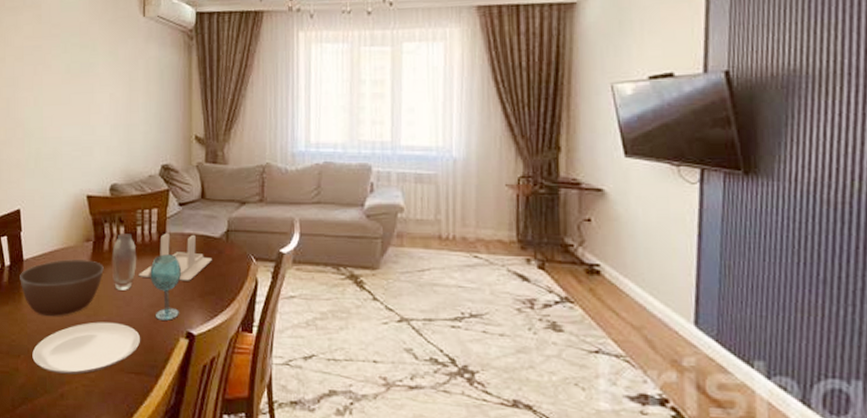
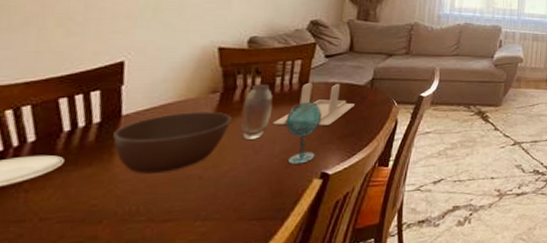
plate: present [32,322,140,375] -> none [120,171,268,234]

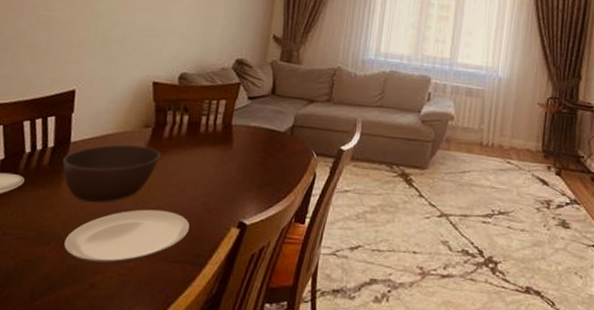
plate: none [120,171,268,234] -> present [64,209,189,264]
vase: present [240,84,274,139] -> none [168,122,199,178]
napkin holder: present [273,82,355,126] -> none [197,124,274,172]
wine glass: present [286,102,322,165] -> none [208,145,243,210]

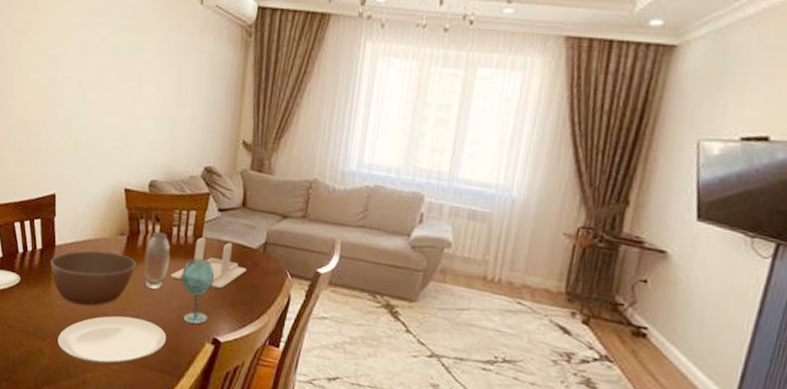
vase: none [168,122,199,178] -> present [143,232,171,289]
napkin holder: none [197,124,274,172] -> present [170,237,246,289]
wine glass: none [208,145,243,210] -> present [181,258,215,325]

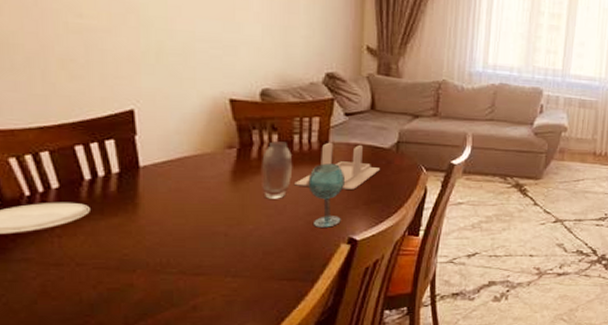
bowl: present [50,250,136,305] -> none [134,167,251,227]
plate: present [58,316,166,365] -> none [153,231,294,287]

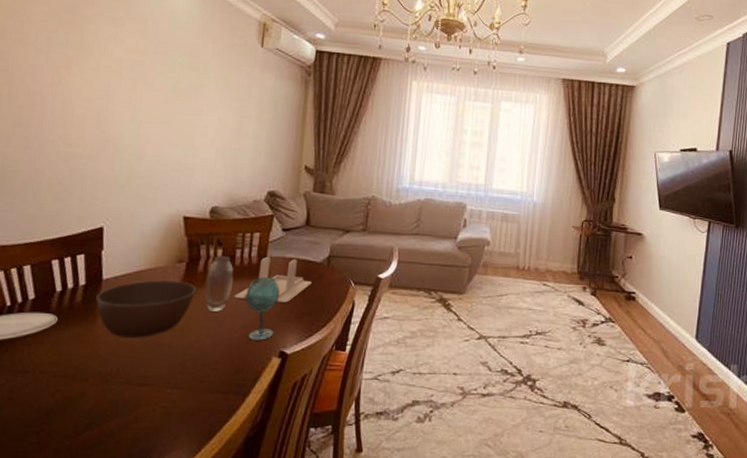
bowl: none [134,167,251,227] -> present [96,280,196,338]

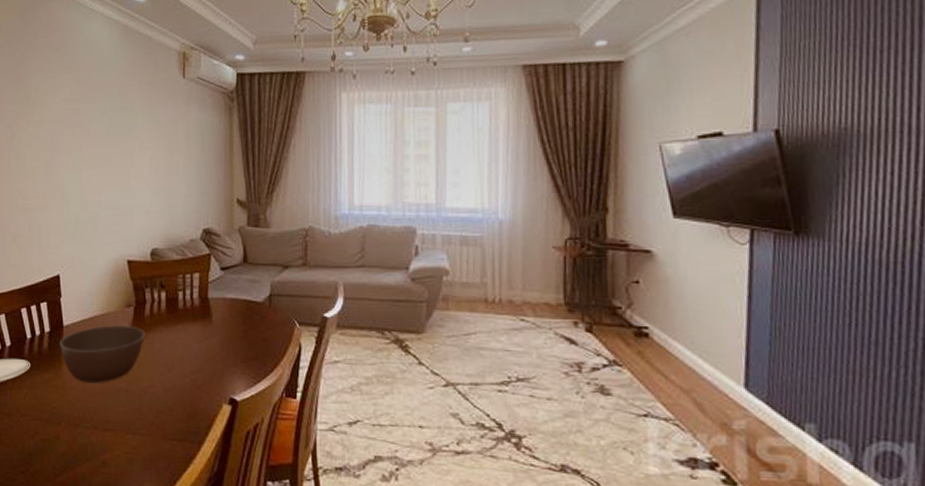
vase: present [204,256,234,311] -> none [152,299,179,356]
napkin holder: present [234,256,312,303] -> none [180,297,255,346]
wine glass: present [246,277,280,341] -> none [192,320,225,386]

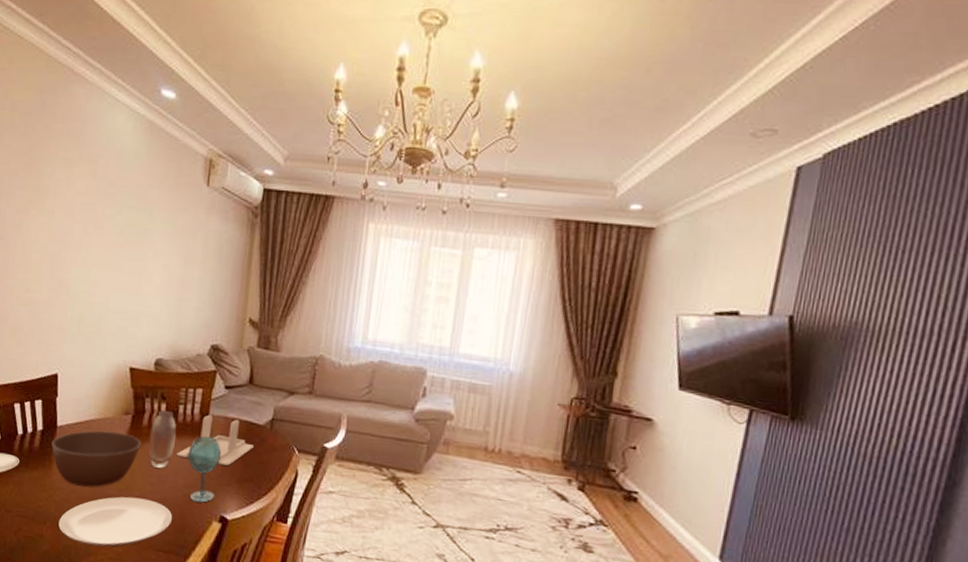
plate: none [73,388,182,442] -> present [58,496,172,547]
vase: none [152,299,179,356] -> present [148,410,177,468]
napkin holder: none [180,297,255,346] -> present [176,414,254,466]
wine glass: none [192,320,225,386] -> present [188,436,222,503]

